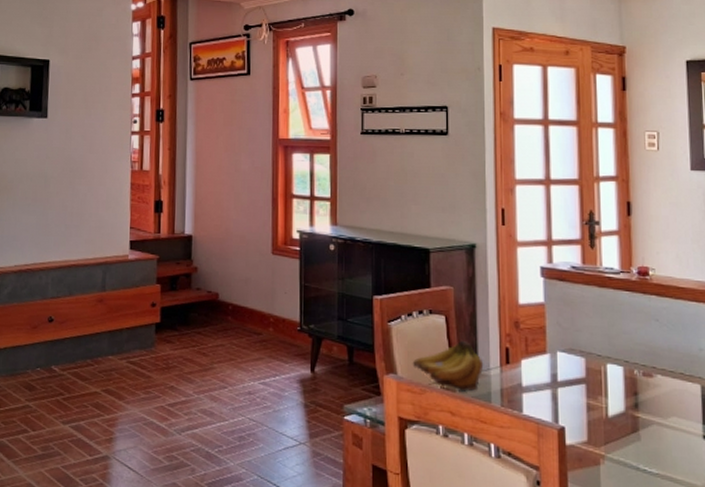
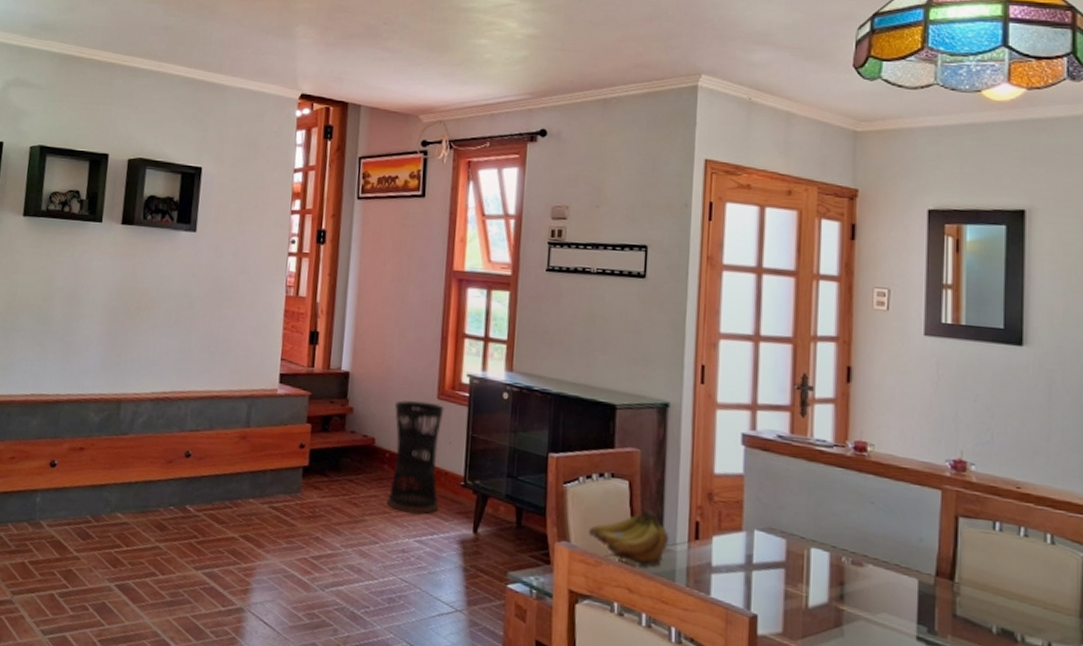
umbrella stand: none [232,257,279,359] -> present [387,400,445,514]

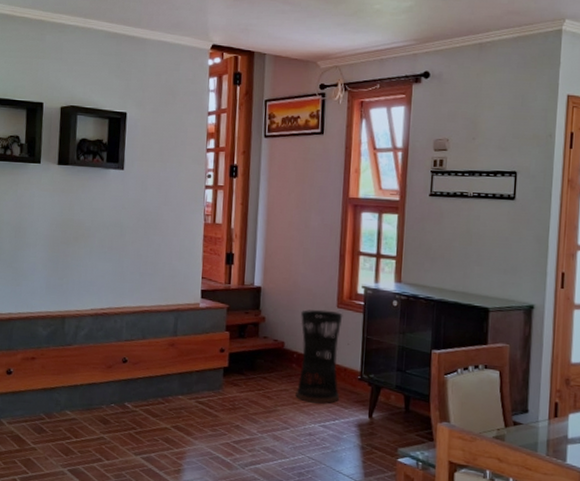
fruit: present [587,510,670,567] -> none [465,395,533,440]

